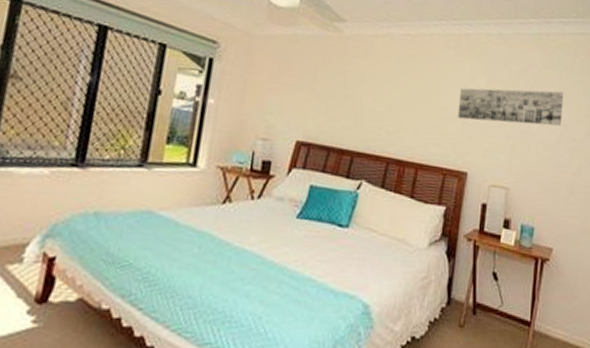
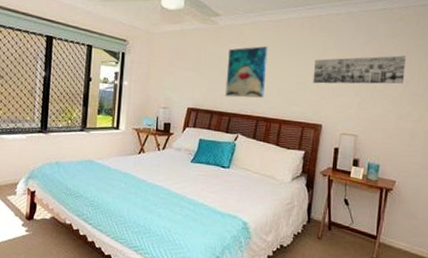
wall art: none [347,65,405,134] -> present [225,46,269,98]

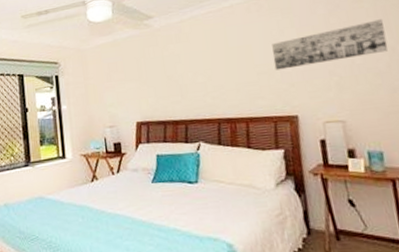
wall art: present [225,46,269,98] -> none [169,40,221,103]

